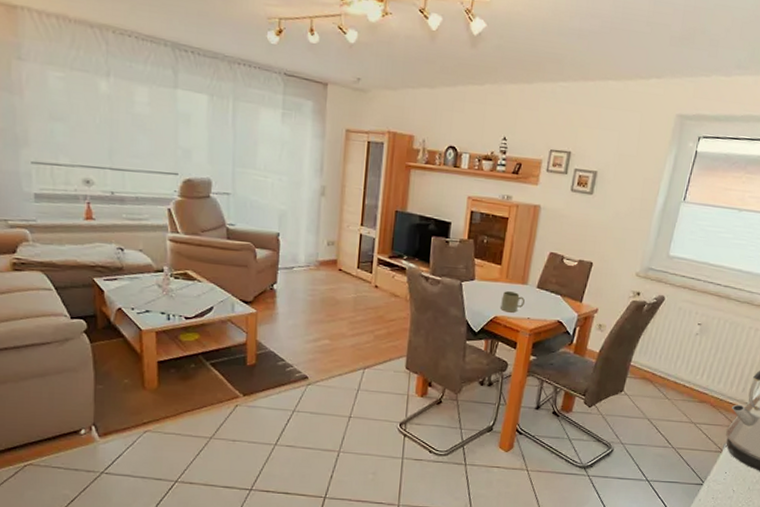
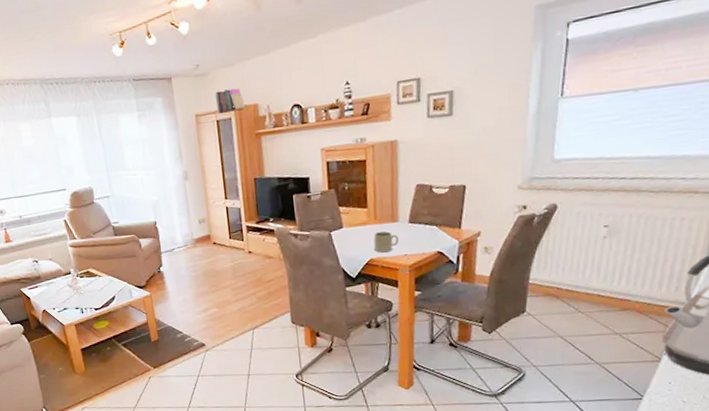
books: none [370,111,401,138] -> present [214,88,246,114]

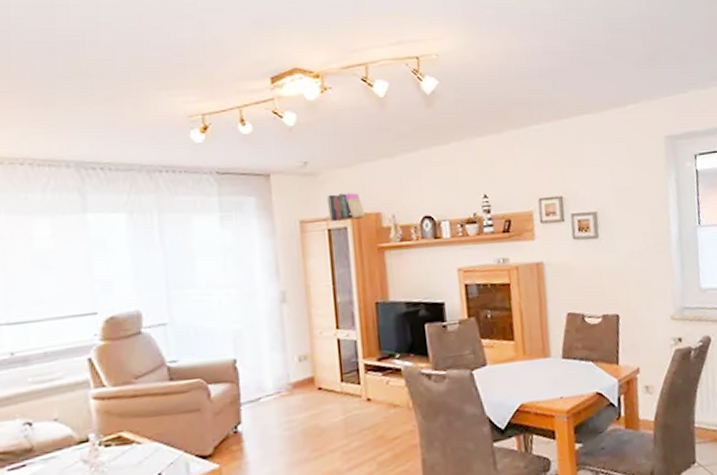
mug: present [374,231,398,253] -> none [523,369,552,396]

